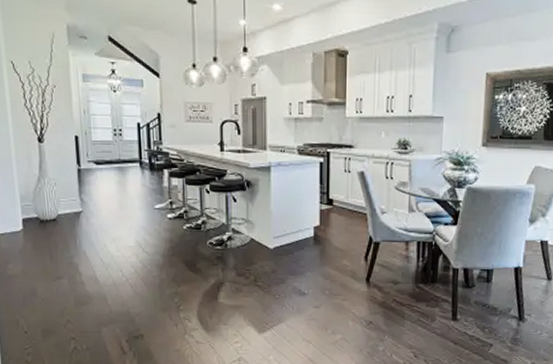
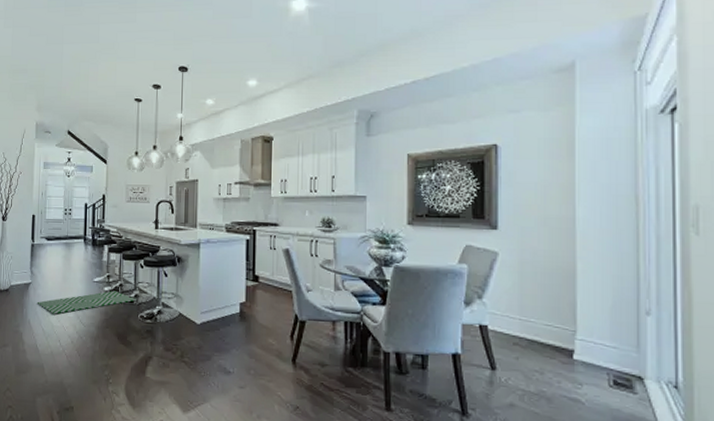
rug: none [91,218,204,244] -> present [37,291,136,314]

